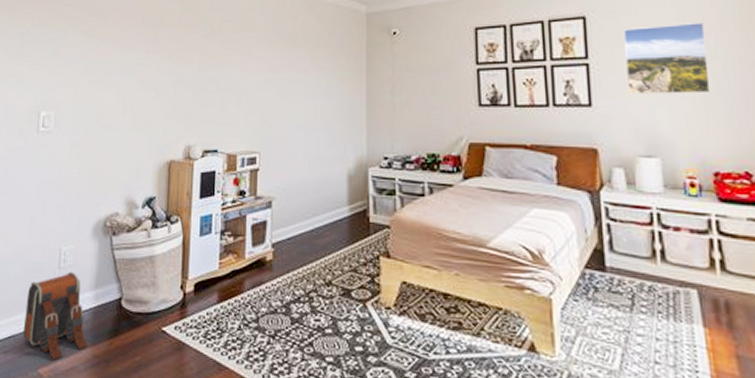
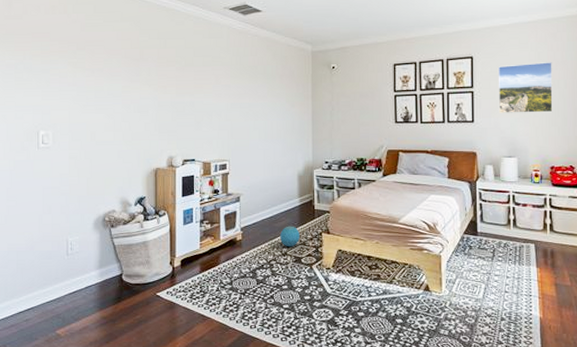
backpack: present [22,272,89,360] -> none [40,257,97,323]
ball: none [323,243,349,273] -> present [280,226,300,246]

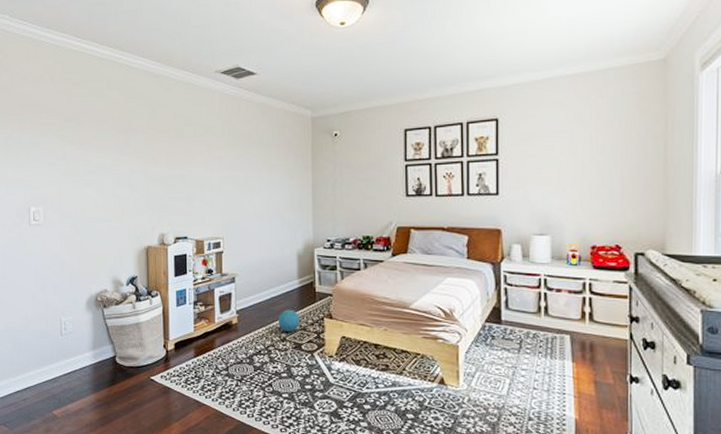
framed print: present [498,62,553,113] -> none [528,123,596,184]

